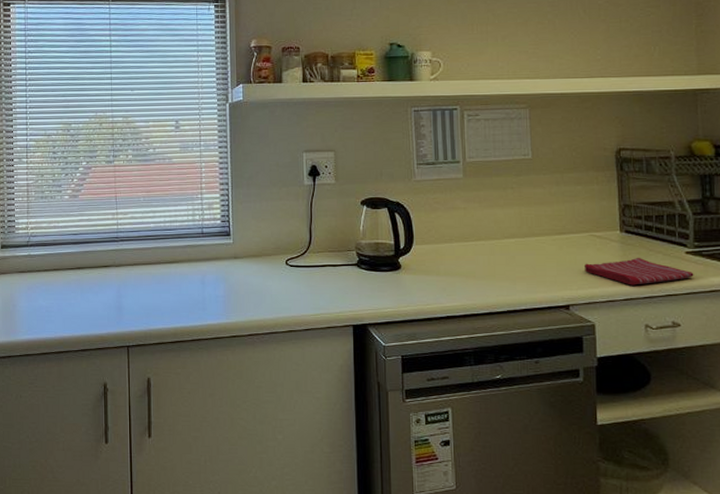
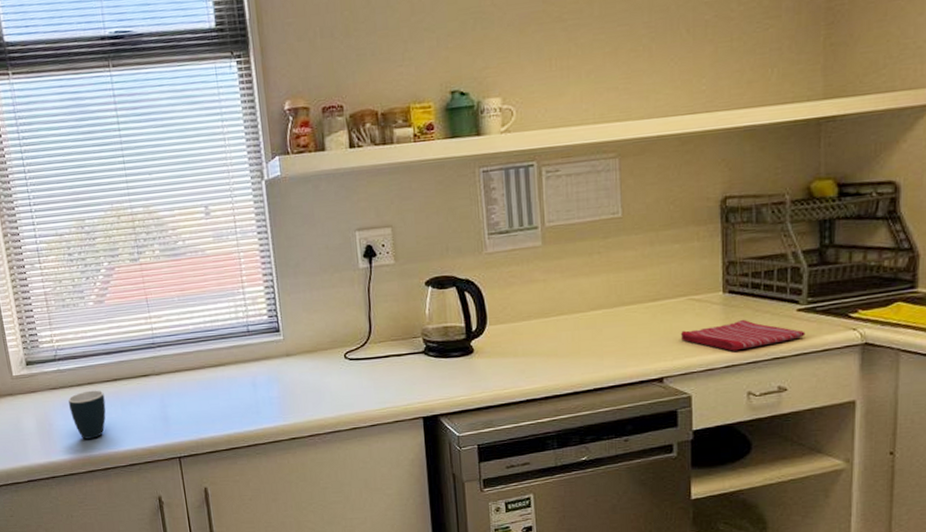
mug: none [34,276,67,322] -> present [68,390,106,439]

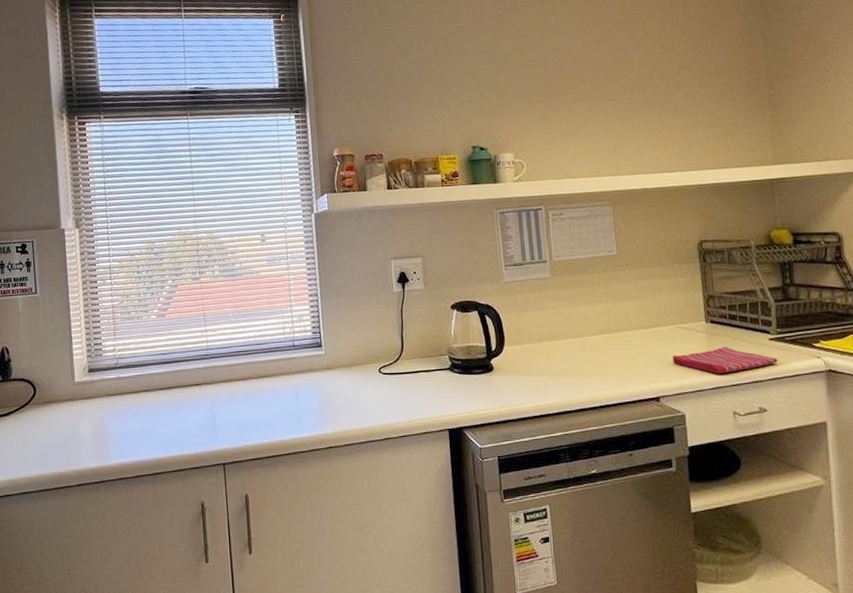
mug: present [68,390,106,439] -> none [124,397,159,444]

